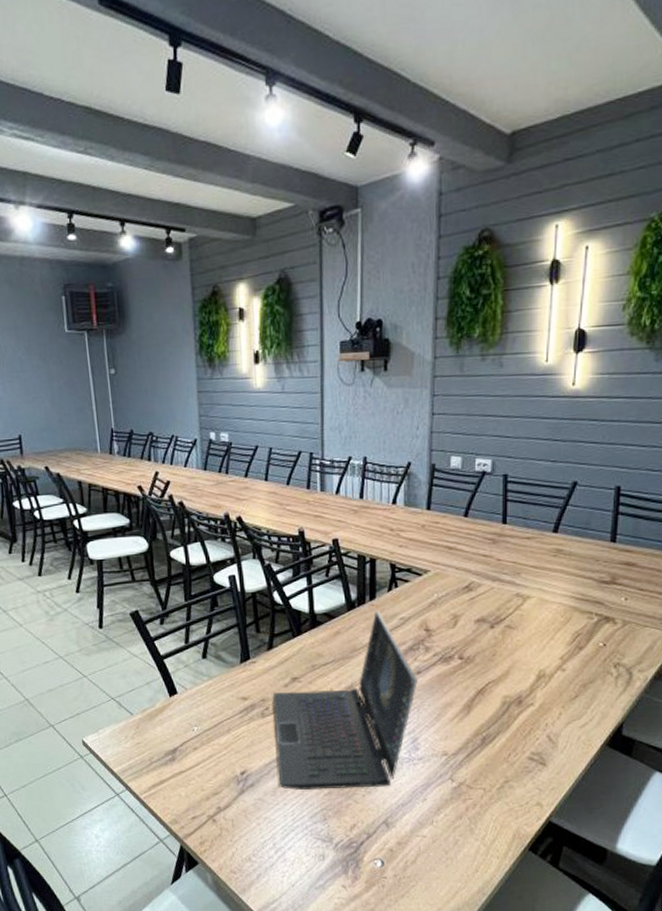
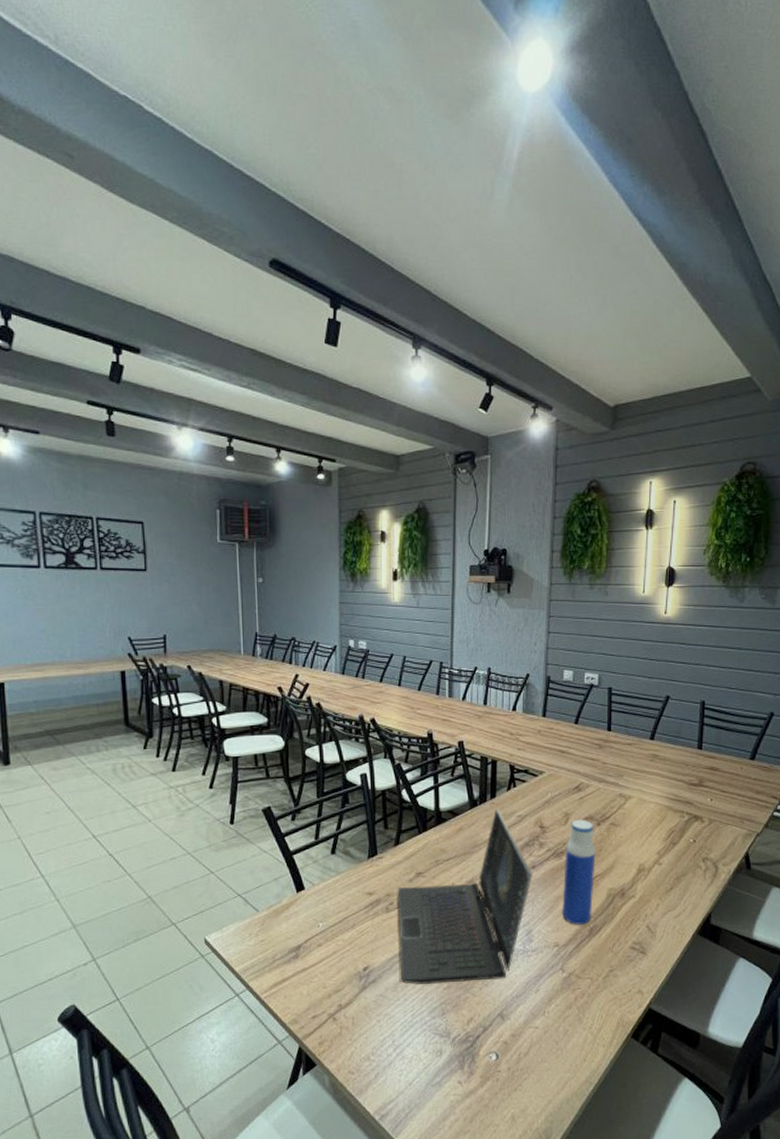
water bottle: none [451,621,489,734] -> present [562,819,596,925]

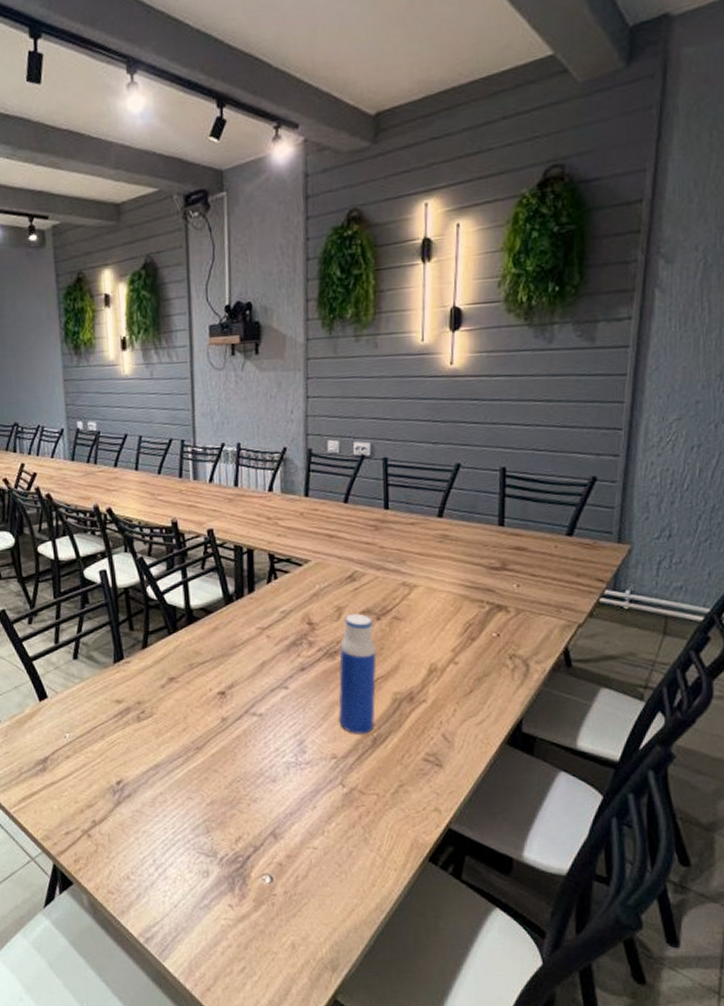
laptop: present [397,807,532,984] -> none [148,603,302,800]

